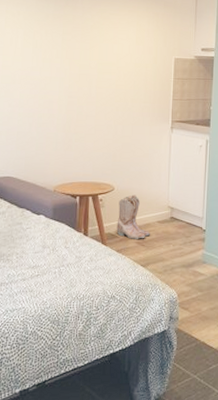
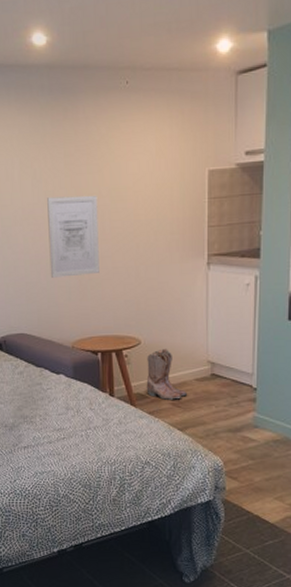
wall art: none [40,64,87,130] -> present [47,195,99,278]

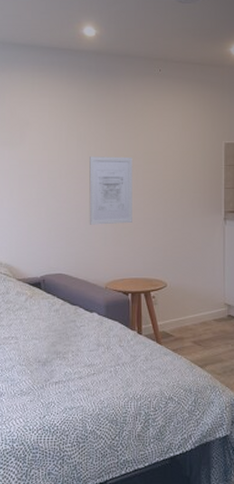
boots: present [146,348,188,400] -> none [171,291,208,338]

